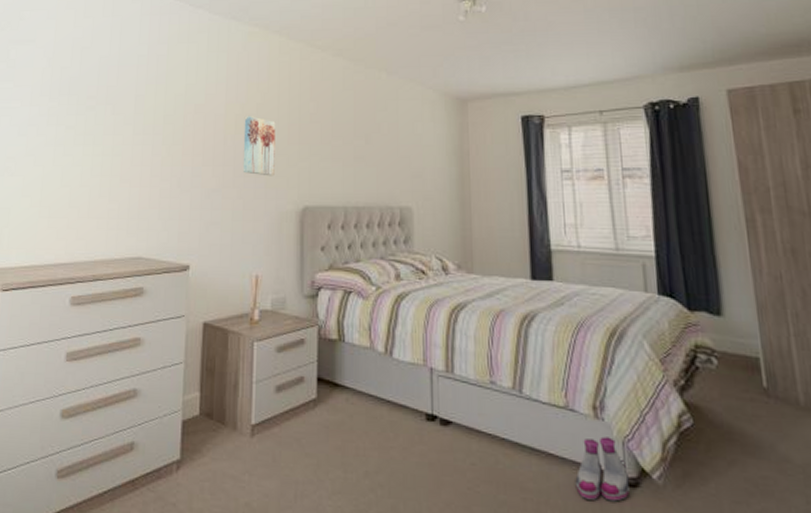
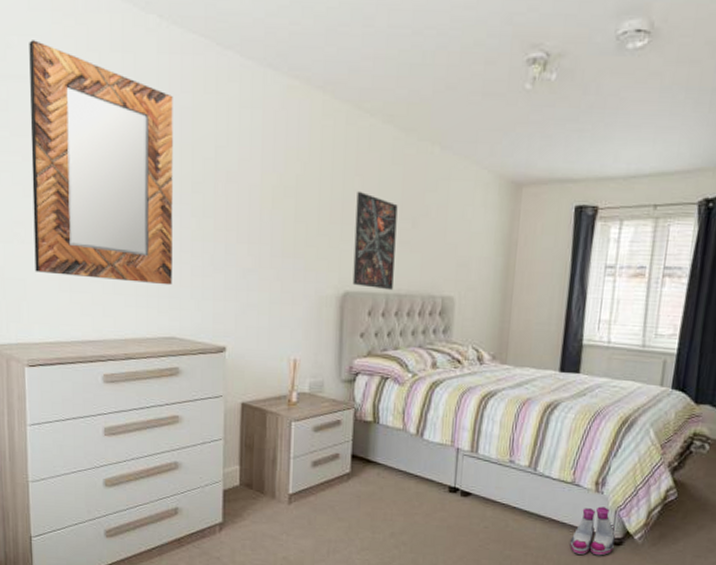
home mirror: none [20,13,151,208] -> present [29,40,173,286]
wall art: present [242,115,276,176] -> none [280,187,317,258]
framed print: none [311,114,351,204] -> present [352,191,398,291]

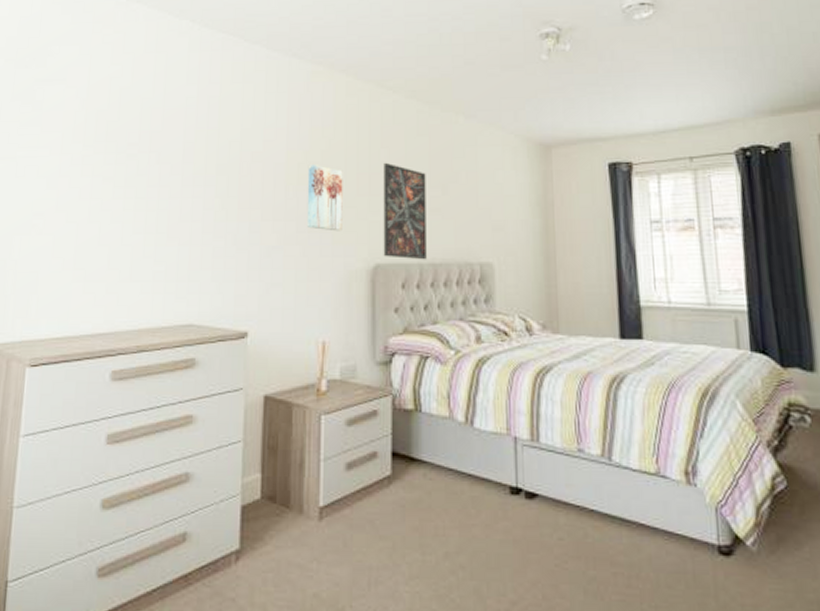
home mirror: present [29,40,173,286] -> none [50,48,201,269]
wall art: none [280,187,317,258] -> present [306,163,343,232]
boots: present [570,506,616,556] -> none [667,503,723,572]

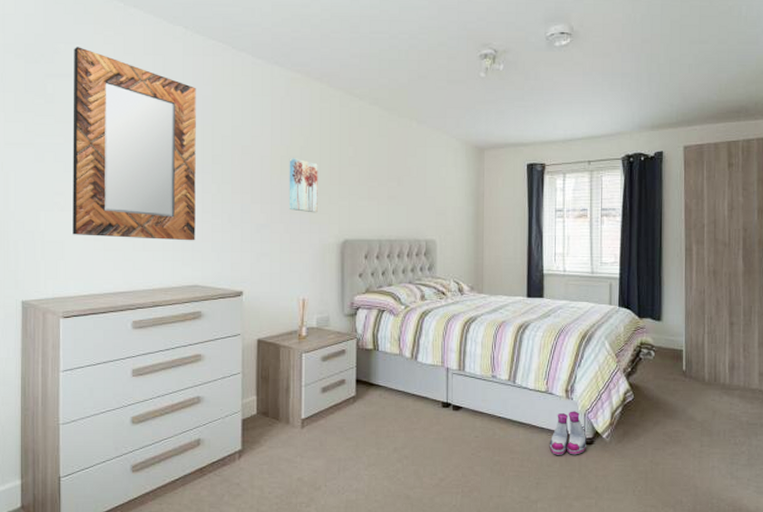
home mirror: none [50,48,201,269] -> present [73,47,196,241]
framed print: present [383,162,426,260] -> none [350,158,385,237]
boots: none [667,503,723,572] -> present [549,411,586,455]

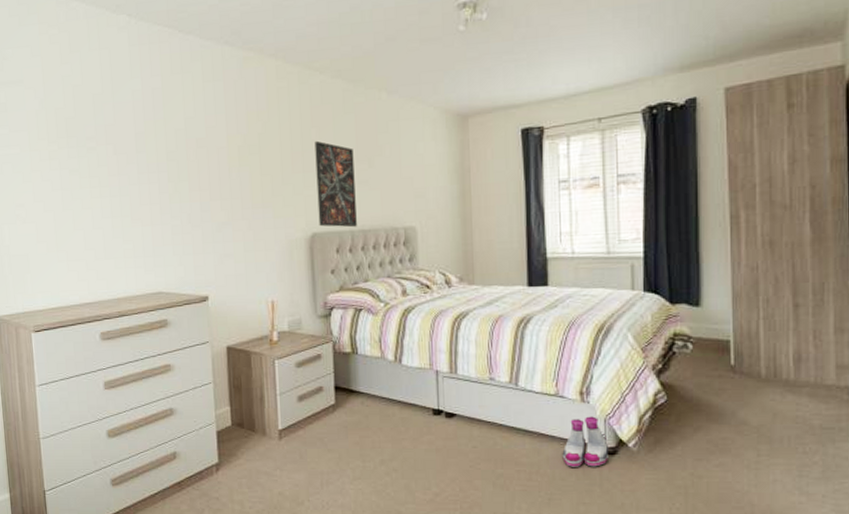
home mirror: present [73,47,196,241] -> none [21,50,156,247]
wall art: present [289,157,318,213] -> none [247,146,282,207]
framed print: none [350,158,385,237] -> present [315,140,357,228]

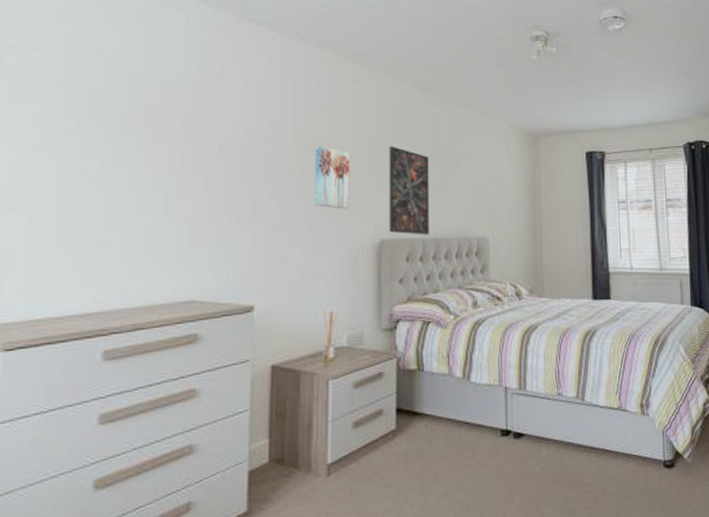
wall art: none [247,146,282,207] -> present [314,144,350,209]
boots: present [562,416,608,467] -> none [626,429,667,484]

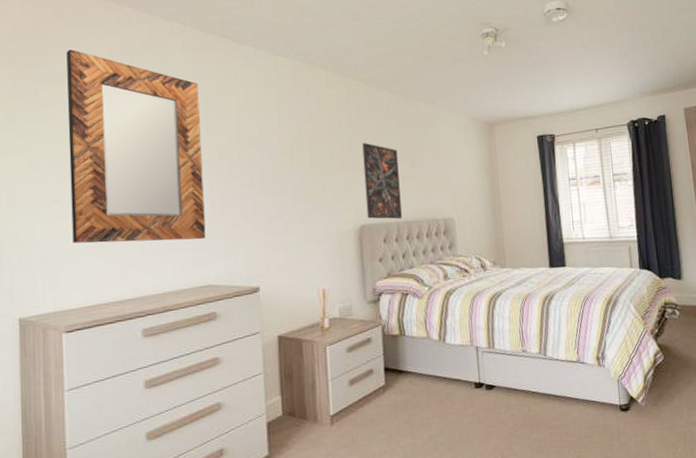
home mirror: none [26,14,202,246] -> present [66,49,206,244]
wall art: present [314,144,350,209] -> none [299,146,332,201]

